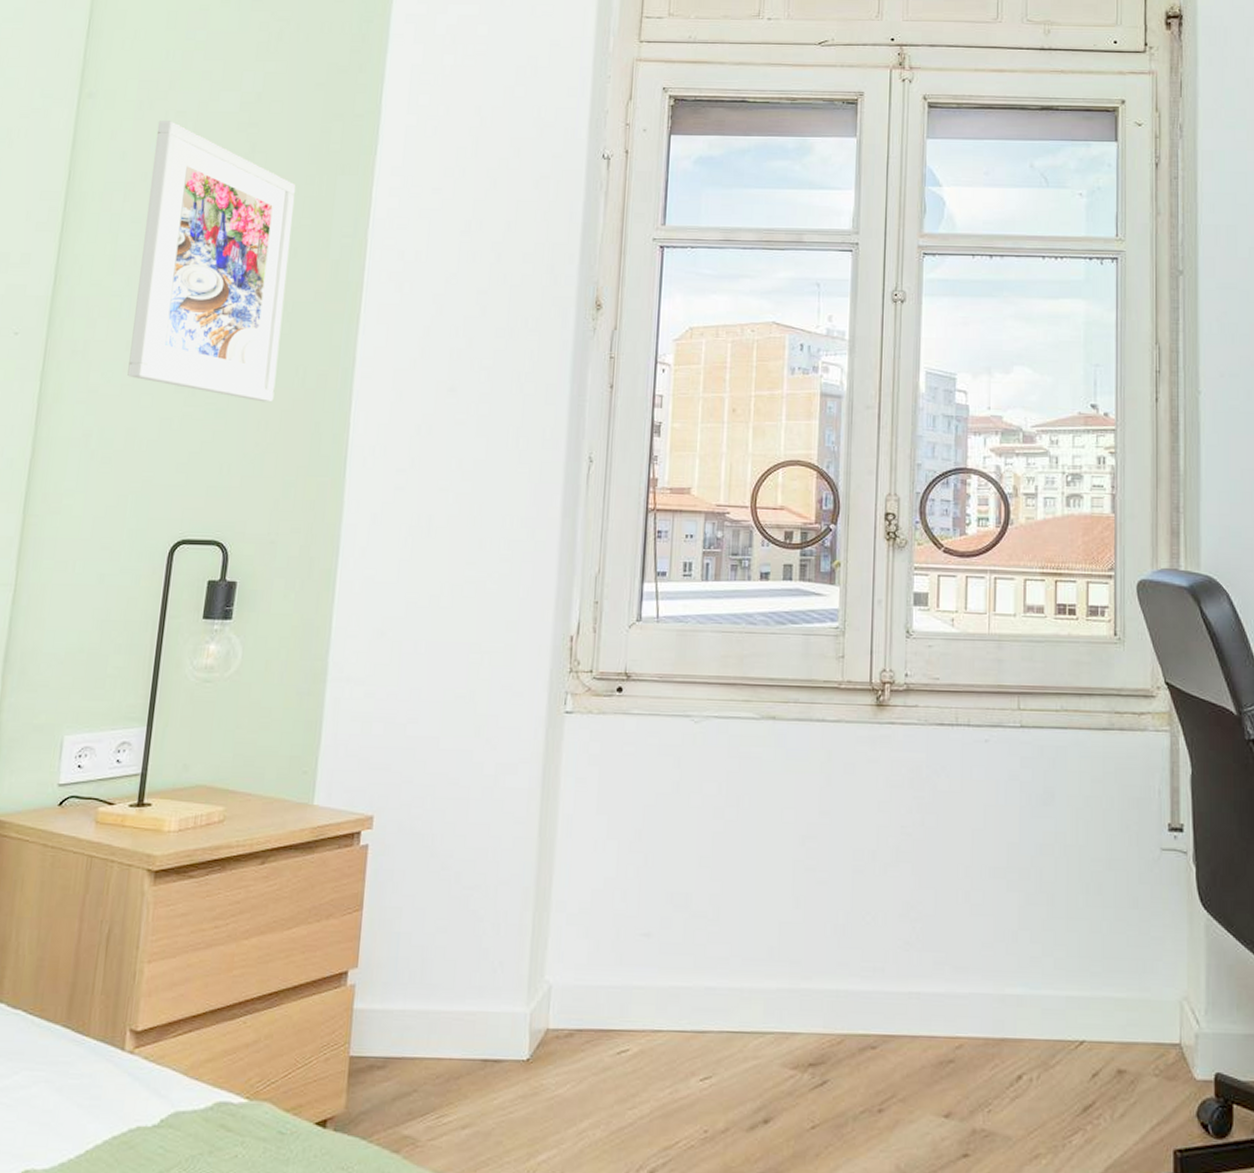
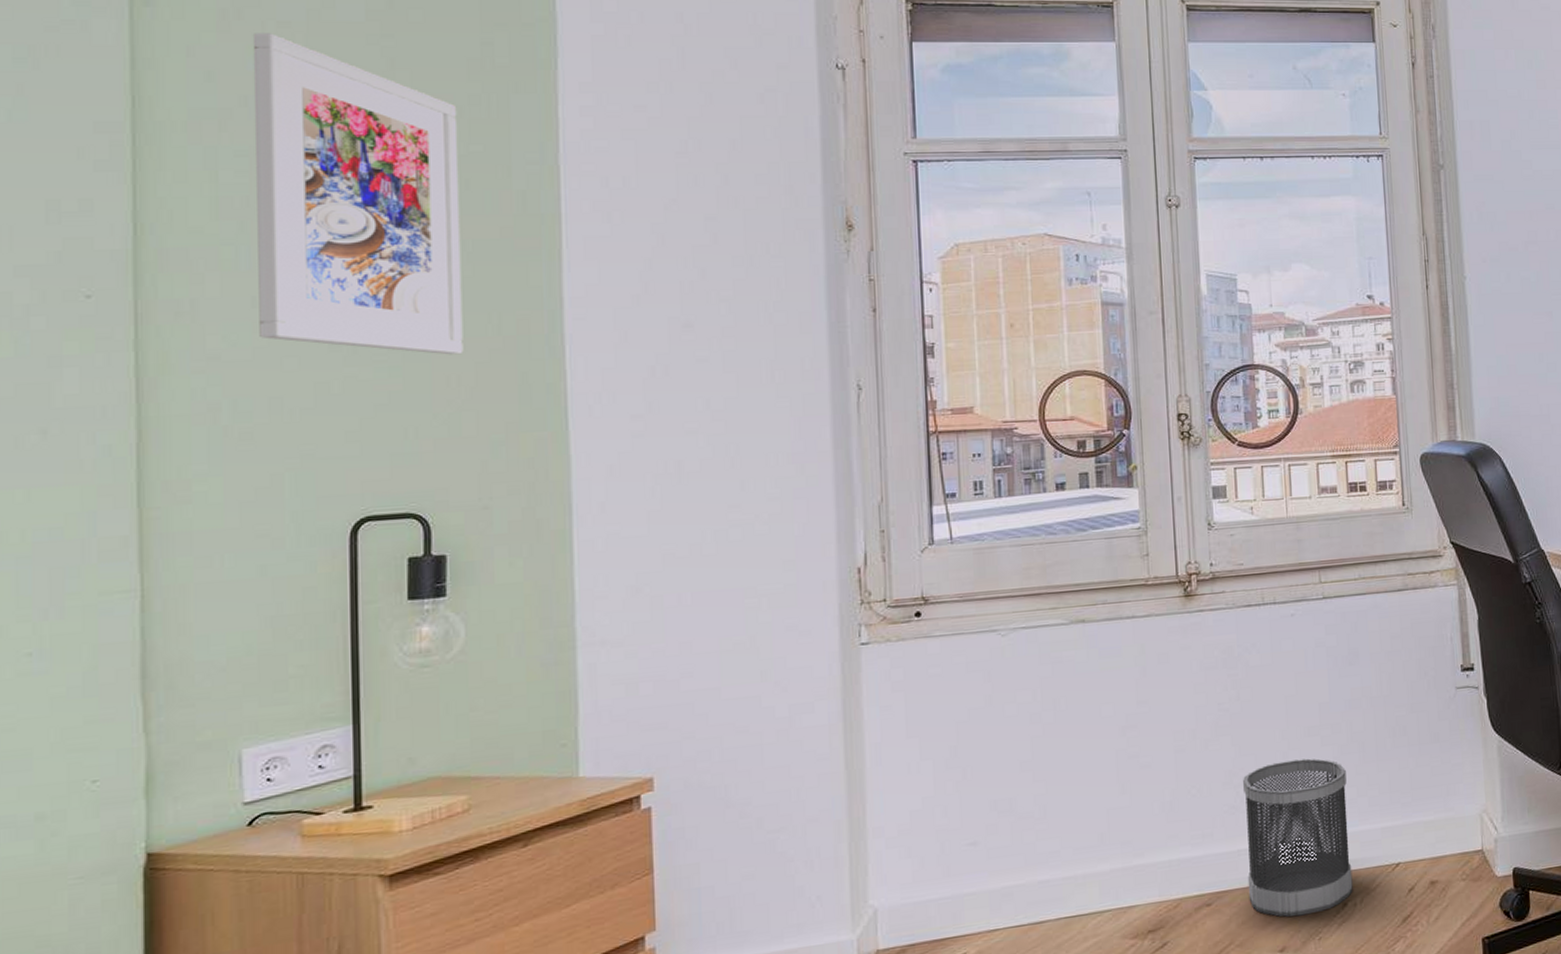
wastebasket: none [916,901,1031,1081] -> present [1243,758,1353,918]

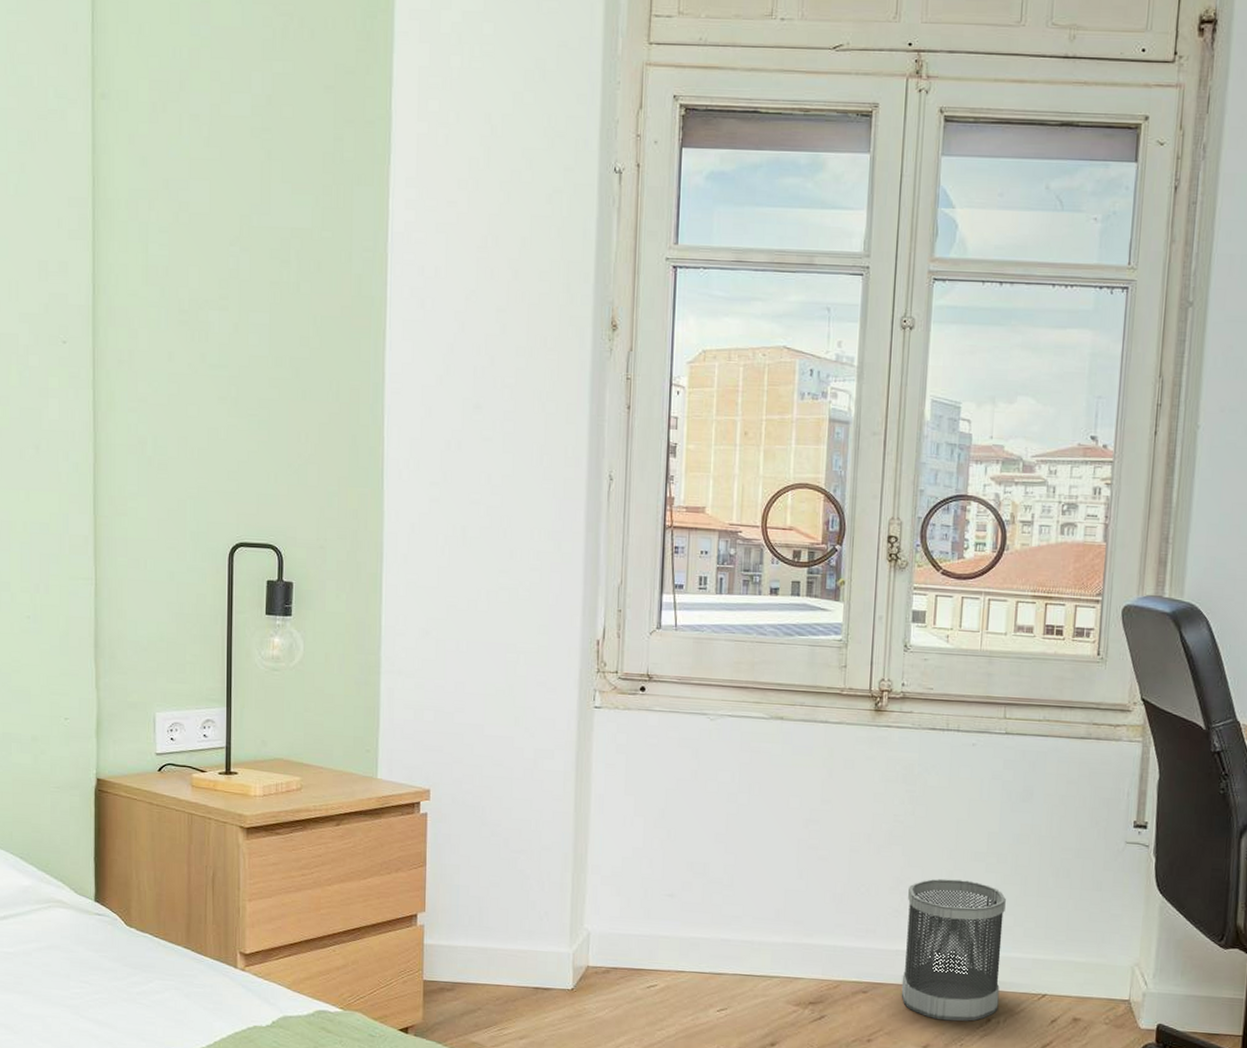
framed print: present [252,33,464,355] -> none [173,124,314,415]

